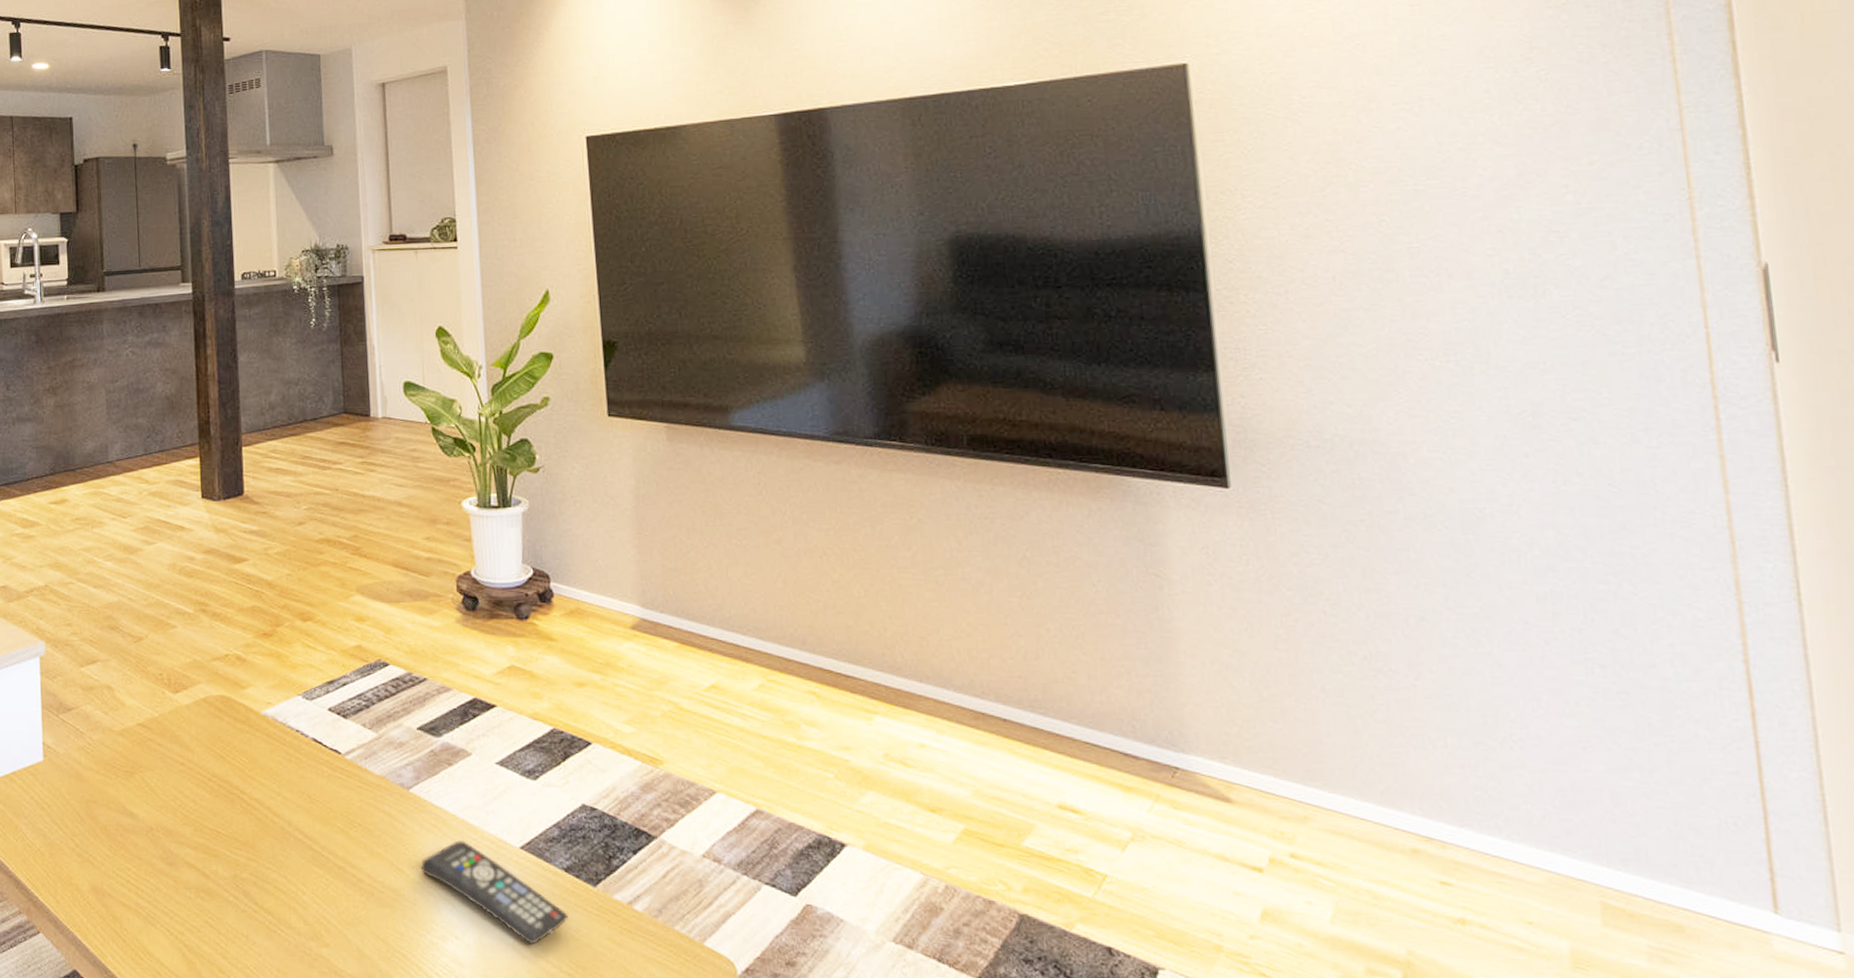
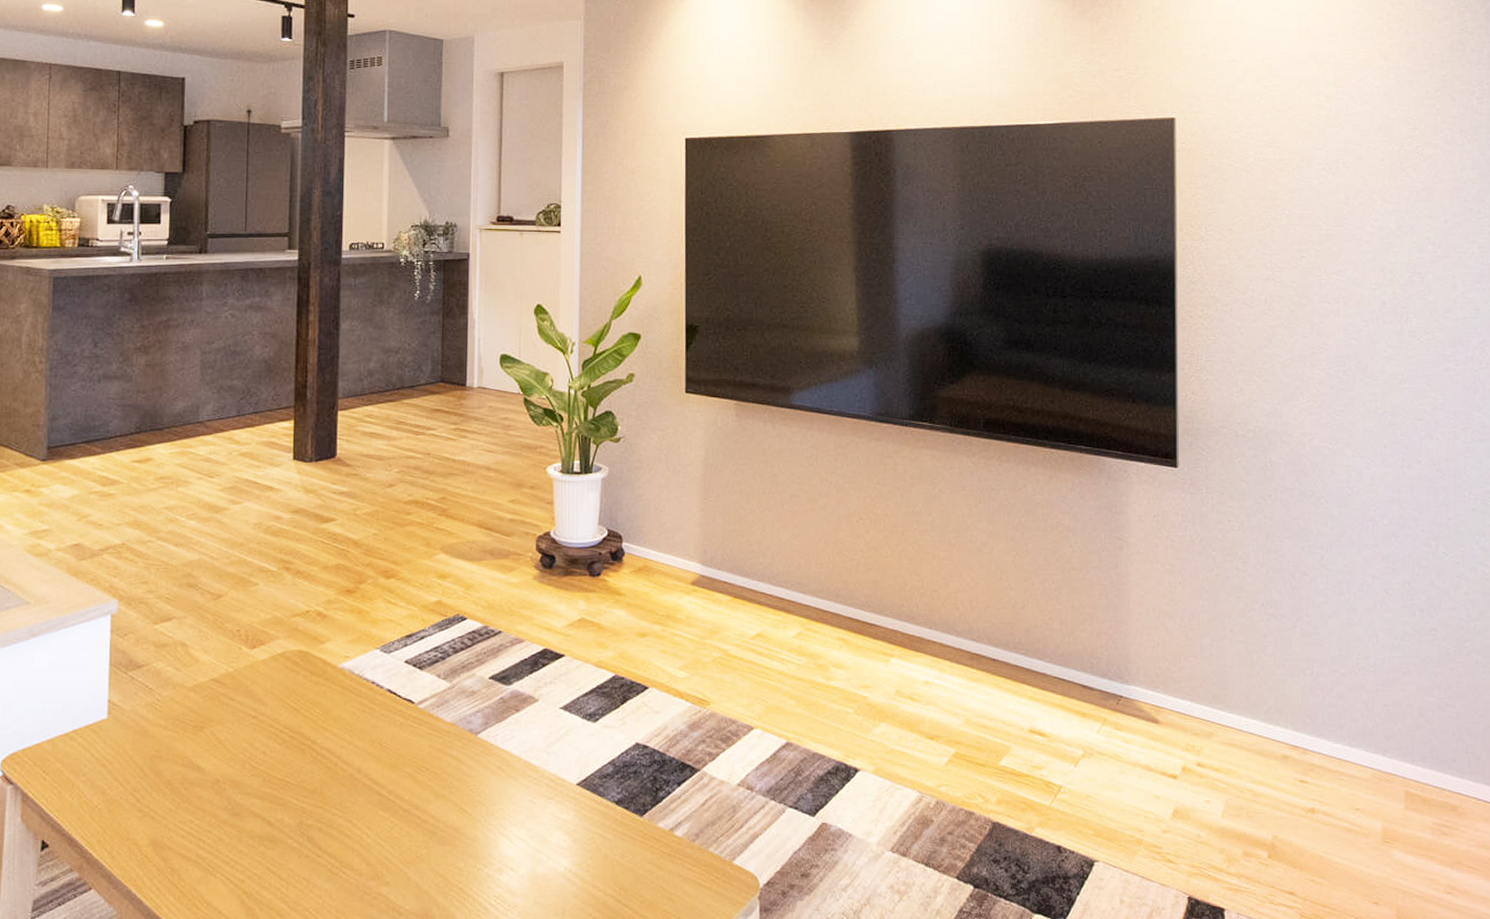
remote control: present [420,840,569,945] -> none [483,780,616,872]

